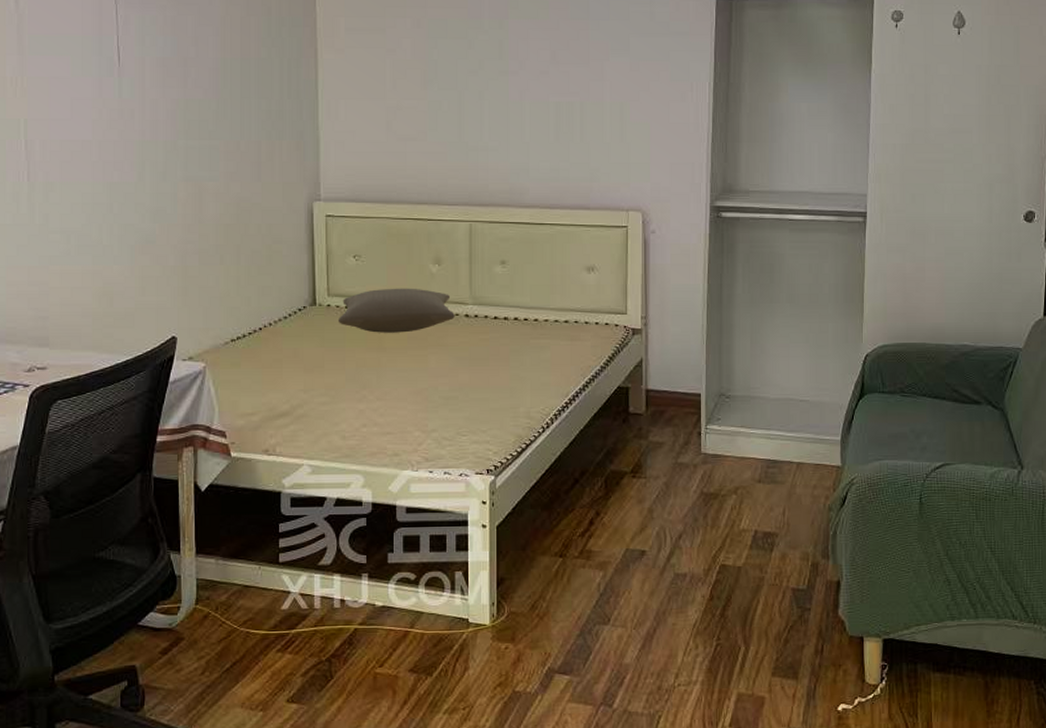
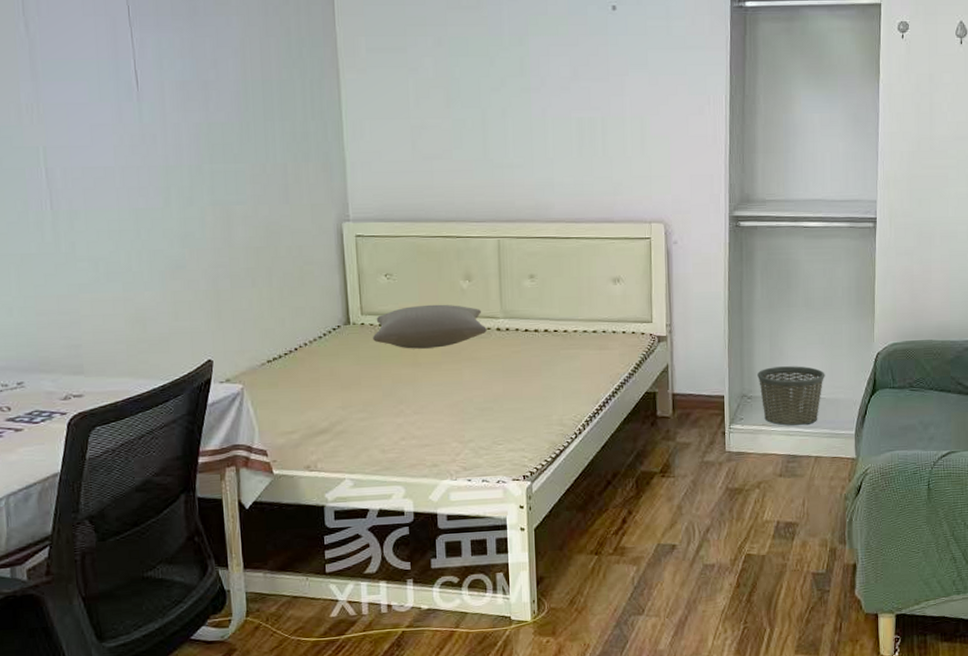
basket: none [737,365,809,429] -> present [757,366,825,427]

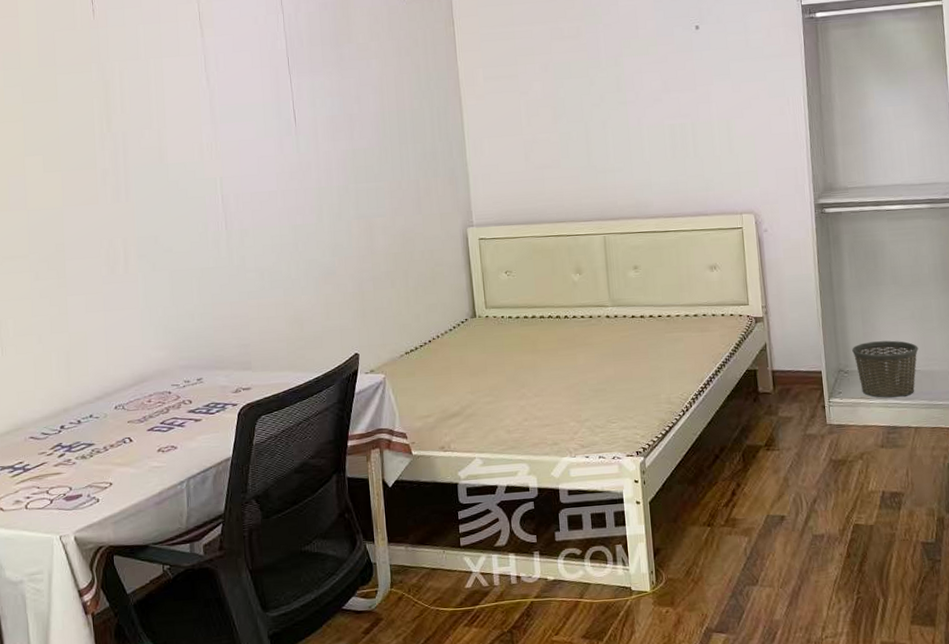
pillow: present [373,304,487,349] -> none [496,296,597,338]

